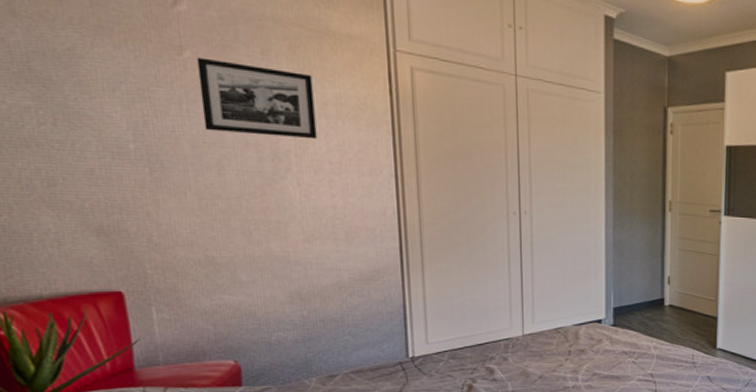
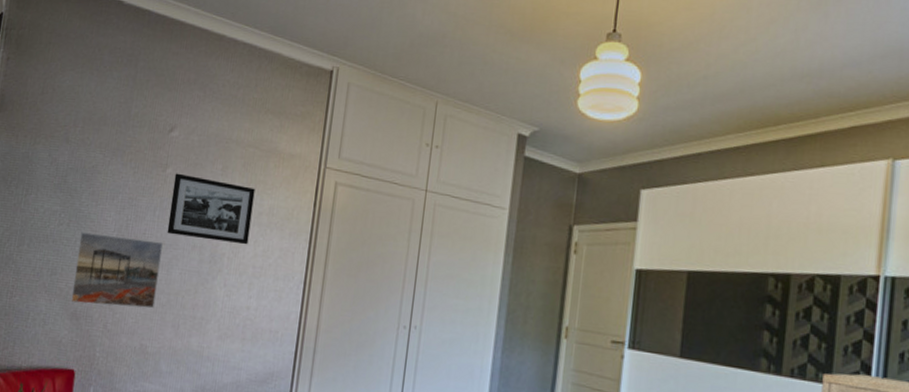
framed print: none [77,132,213,218] -> present [70,232,164,309]

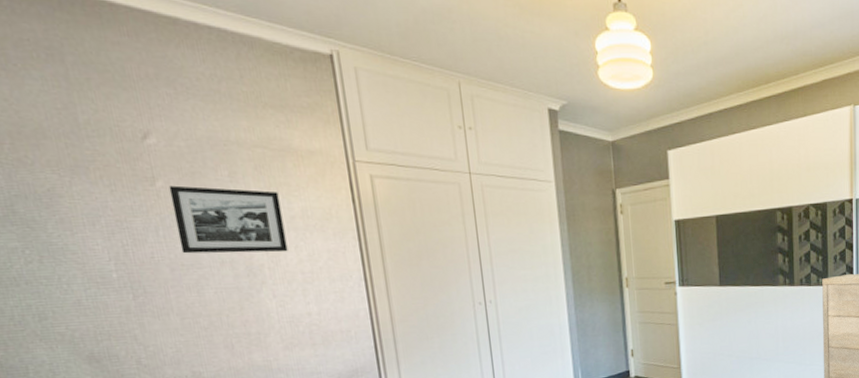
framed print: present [70,232,164,309] -> none [62,263,196,346]

